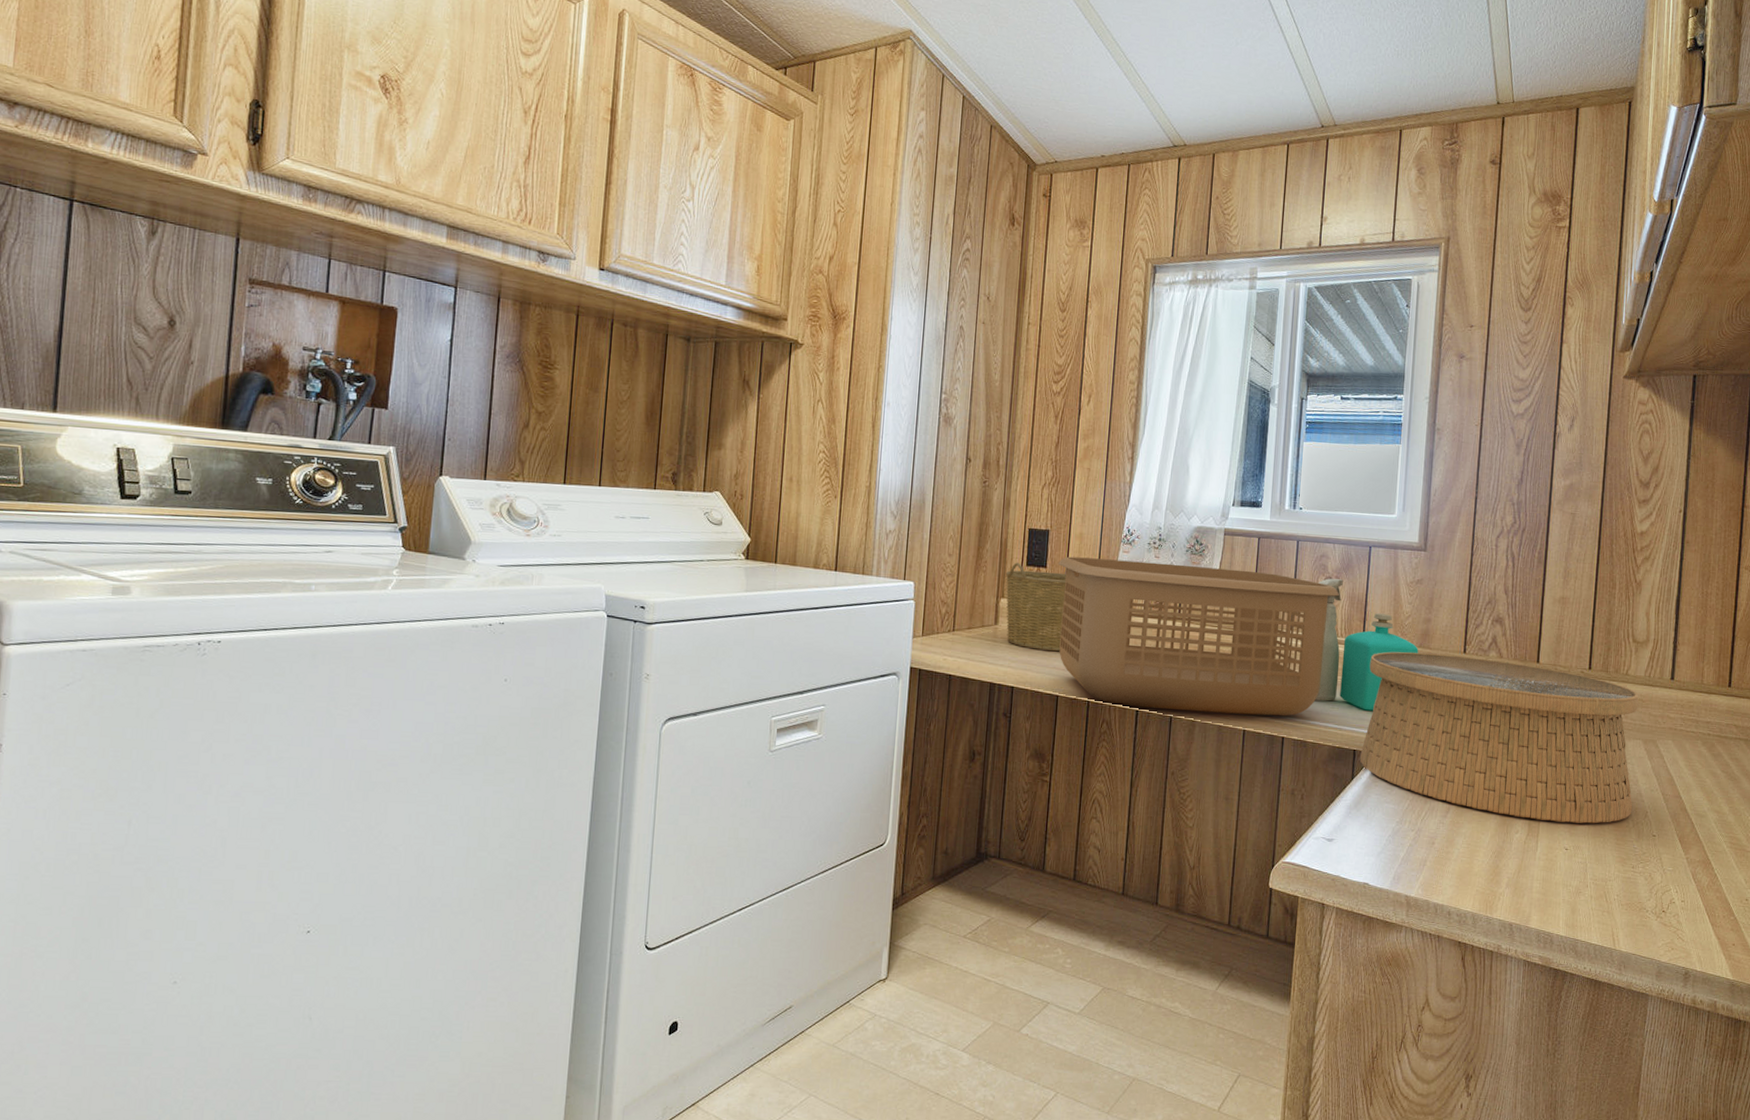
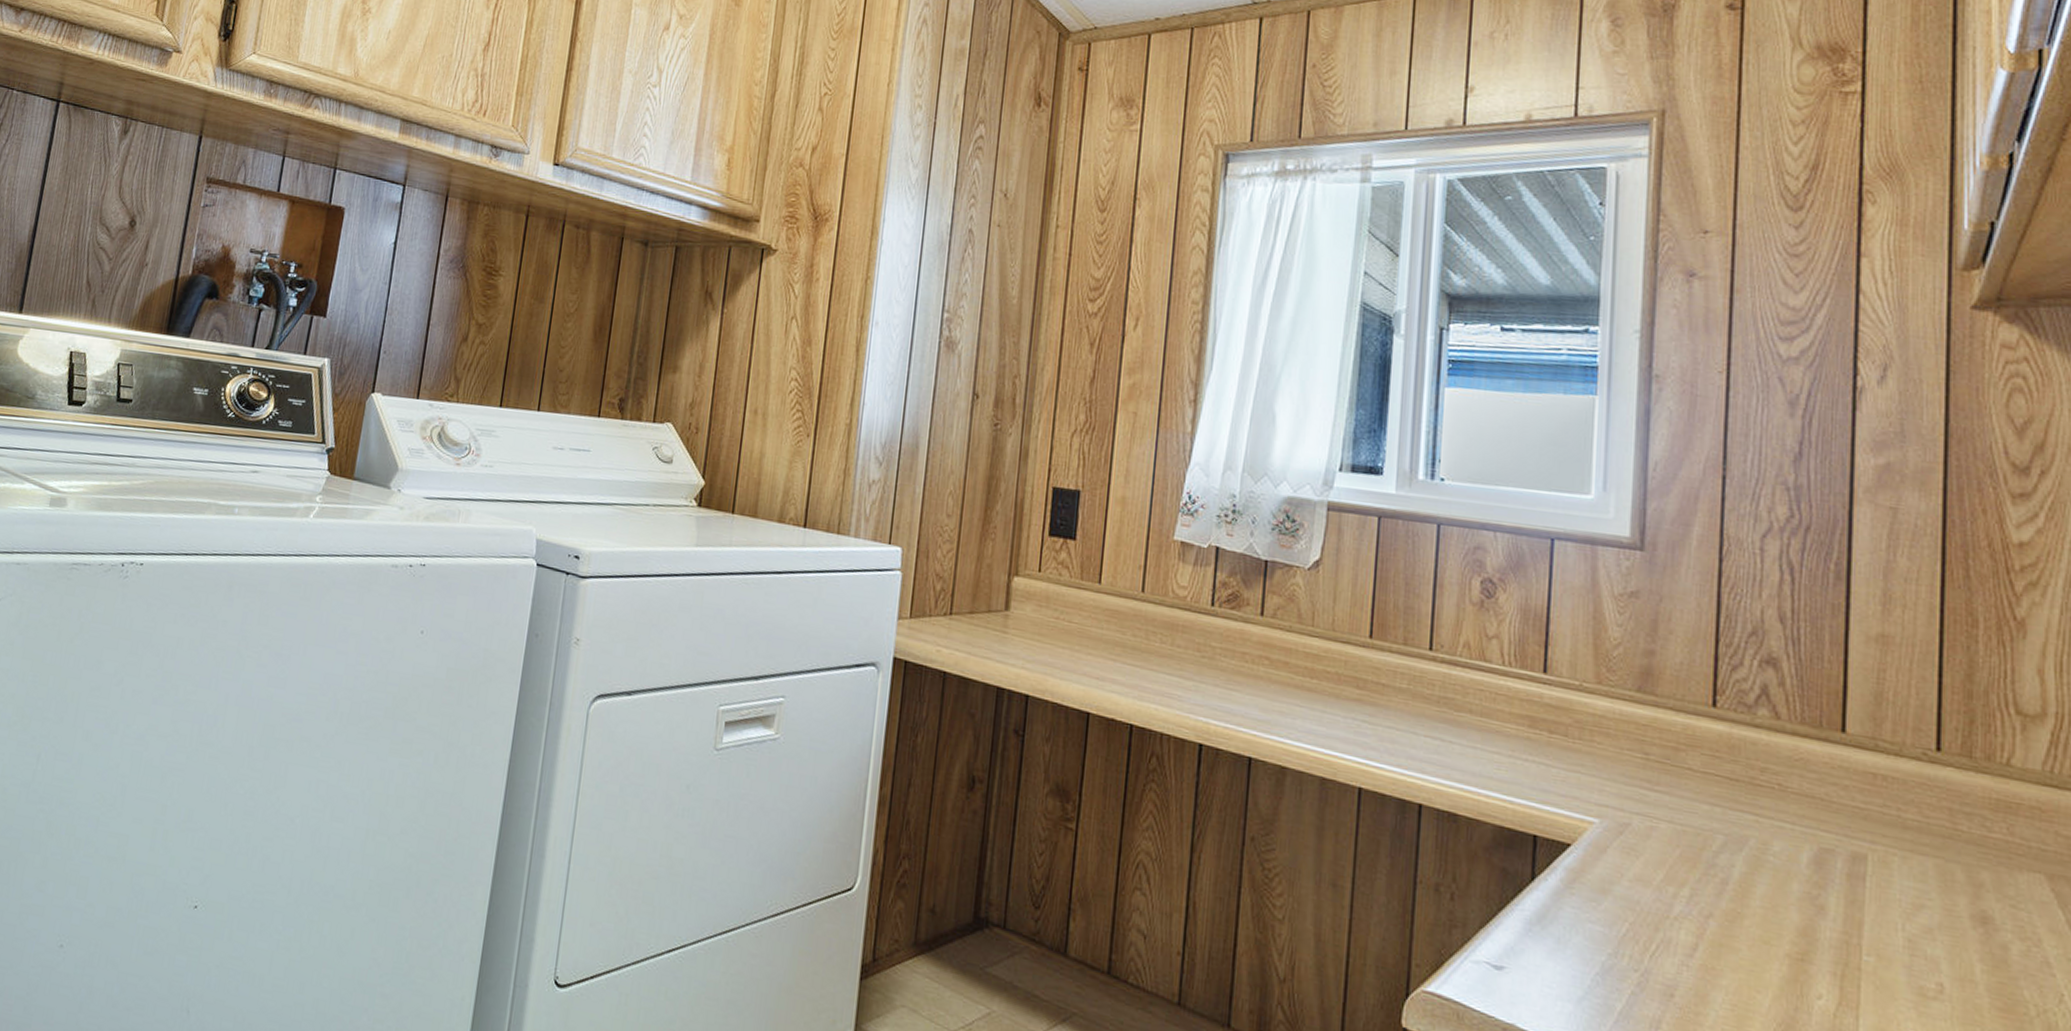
basket: present [1005,562,1067,652] -> none [1020,530,1104,654]
clothes hamper: present [1057,556,1339,717] -> none [1091,526,1505,775]
spray bottle: present [1315,578,1343,702] -> none [1469,580,1511,760]
soap bottle: present [1340,613,1418,711] -> none [1509,636,1636,780]
woven basket: present [1360,651,1639,824] -> none [1544,694,2034,1004]

